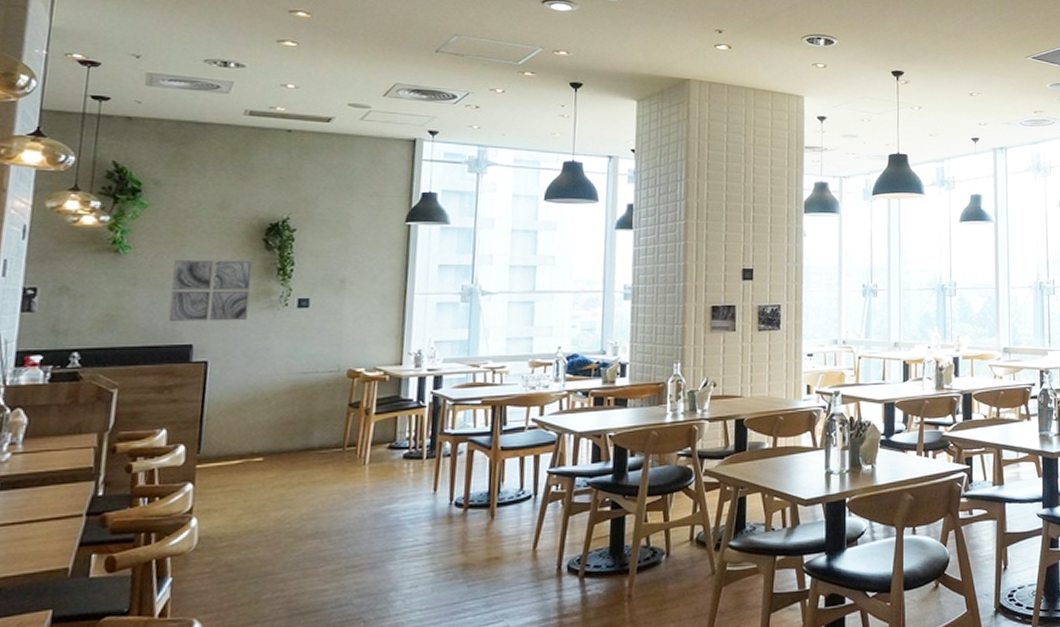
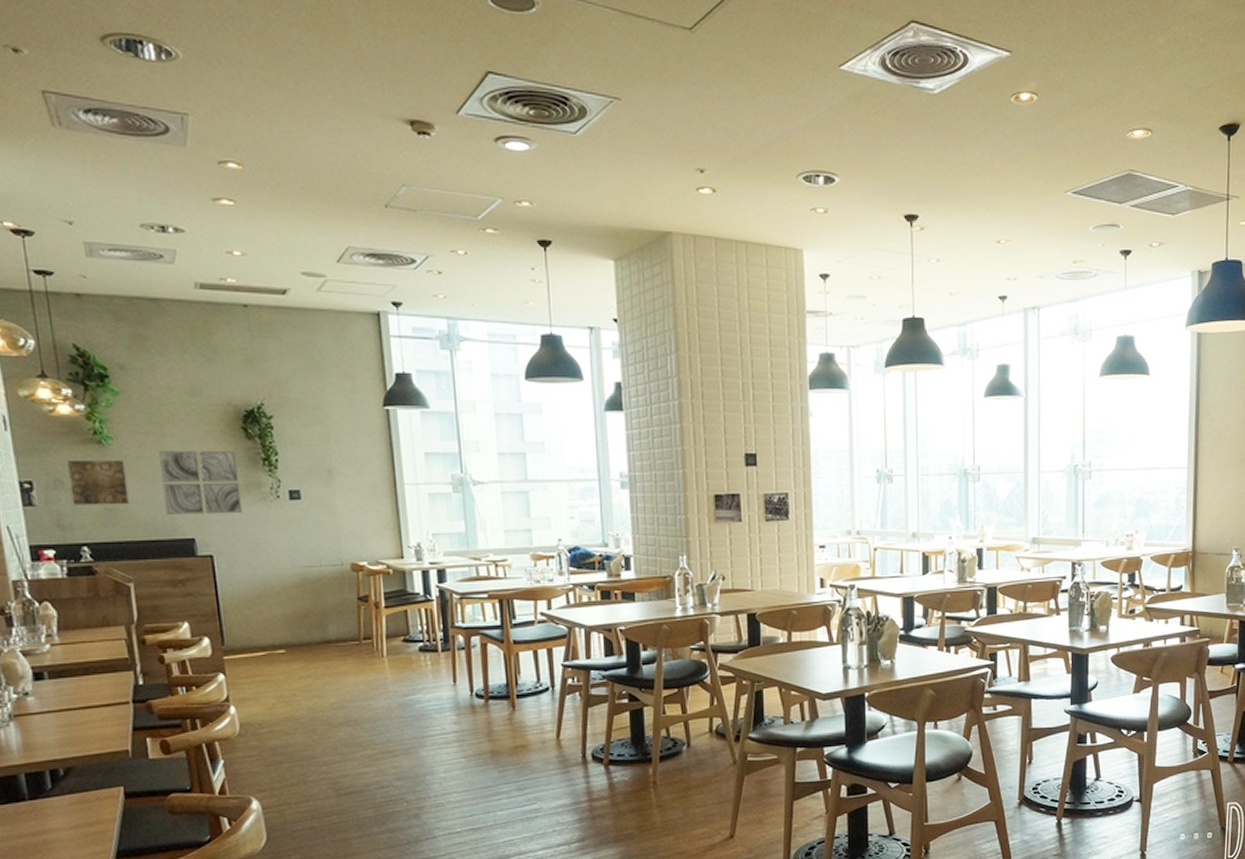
wall art: none [73,268,138,311] -> present [67,461,129,505]

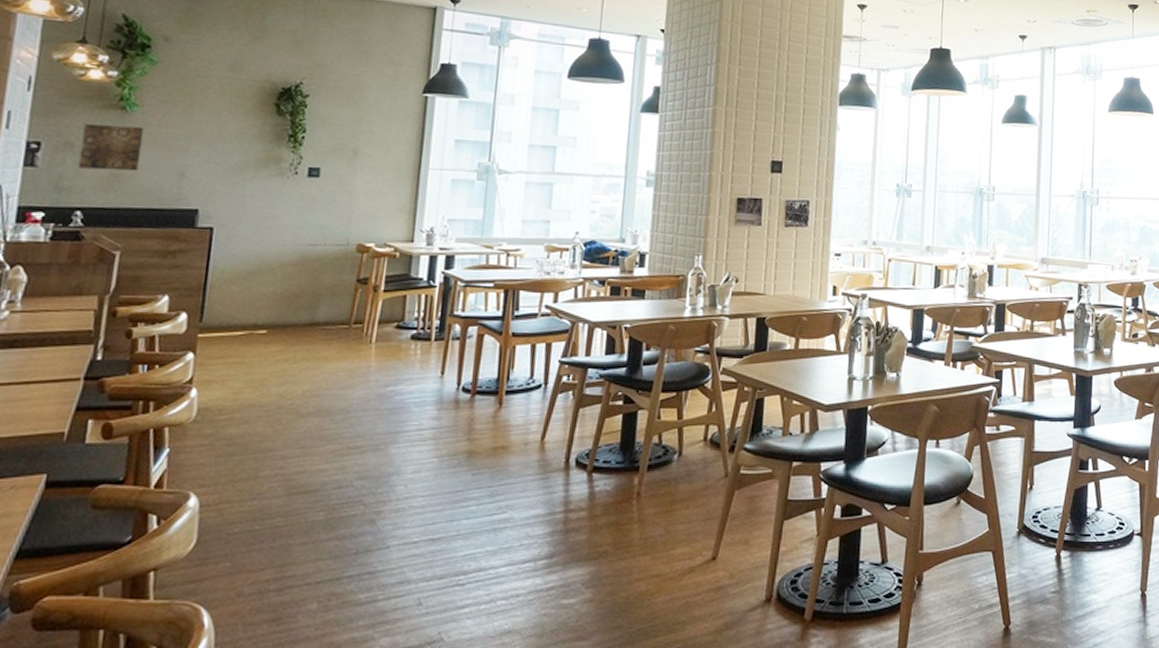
wall art: present [159,451,242,514] -> none [174,121,263,188]

